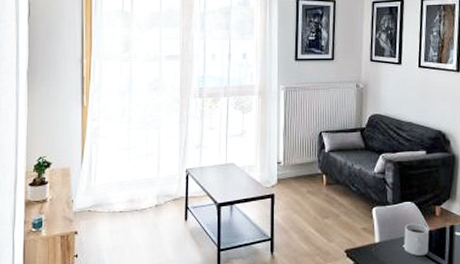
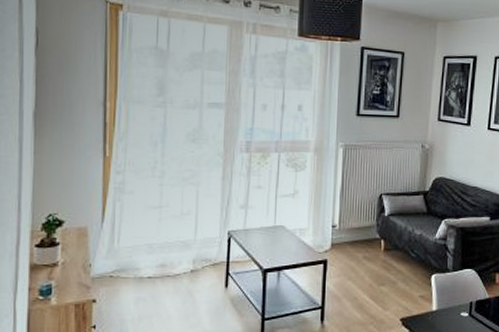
mug: present [404,223,430,255] -> none [462,291,489,323]

